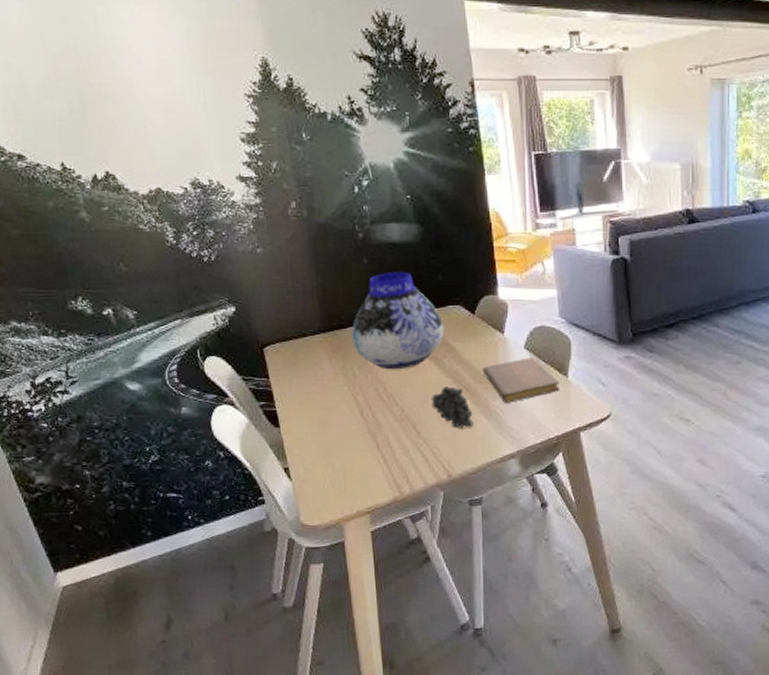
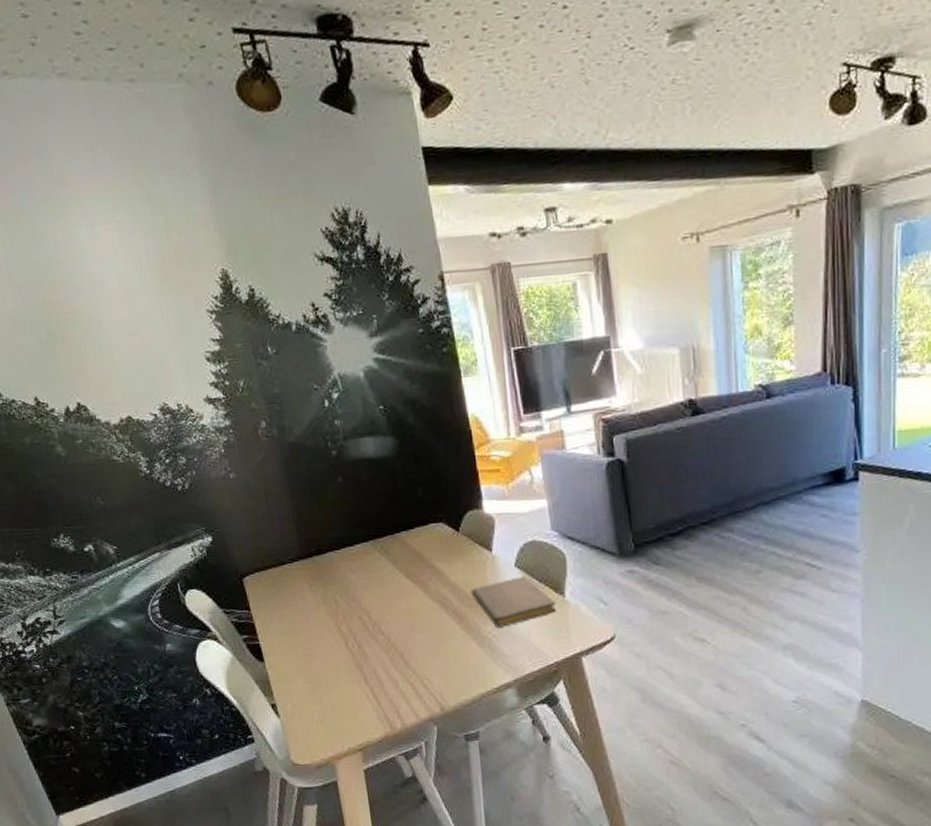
vase: present [351,271,444,370] -> none [331,489,428,596]
fruit: present [431,386,474,430] -> none [418,612,465,658]

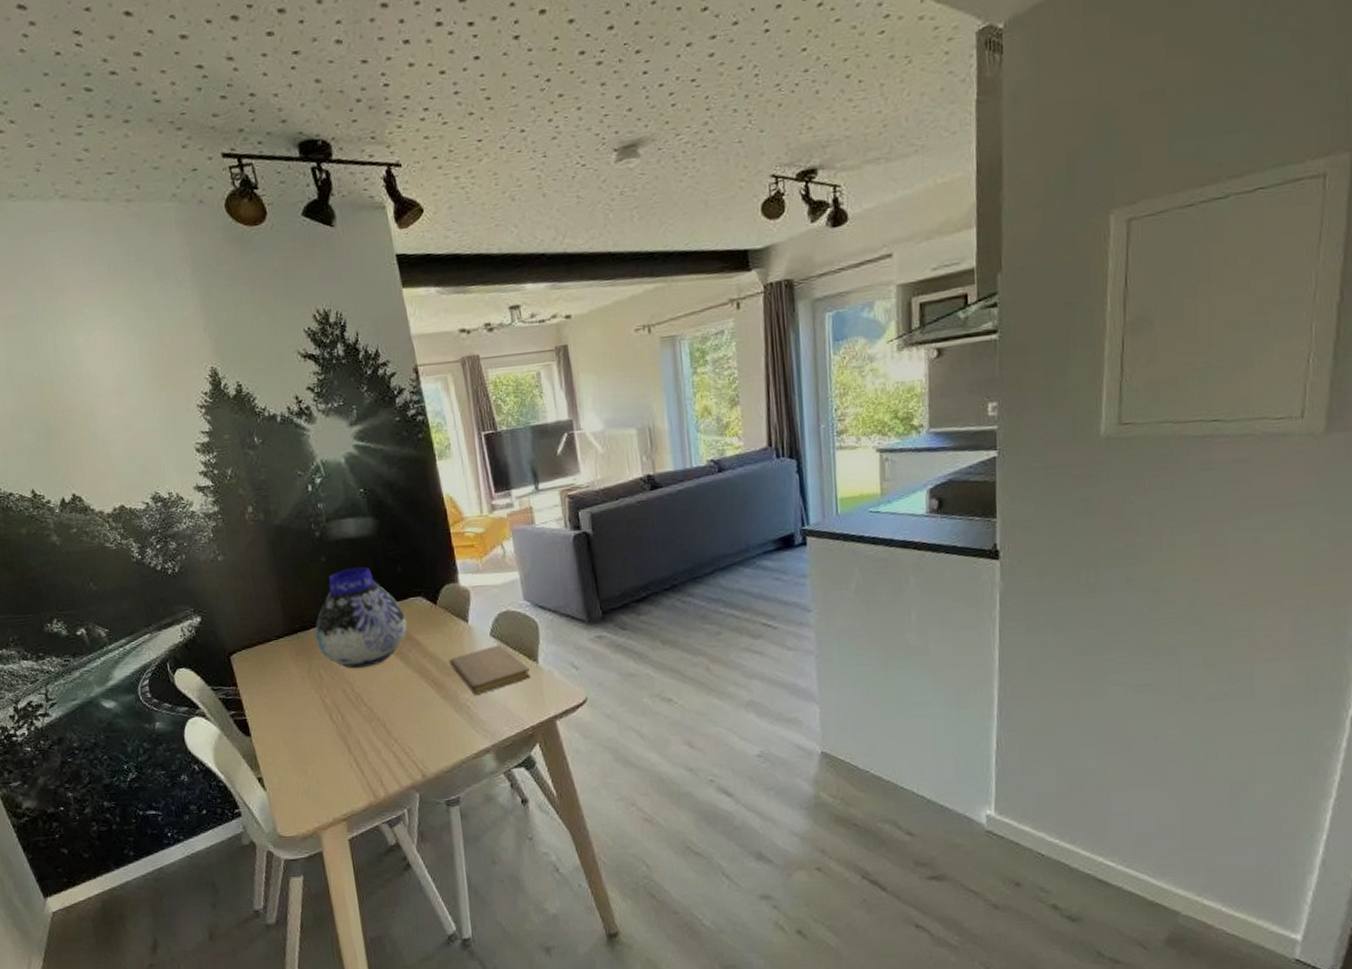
vase: none [331,489,428,596] -> present [315,566,408,669]

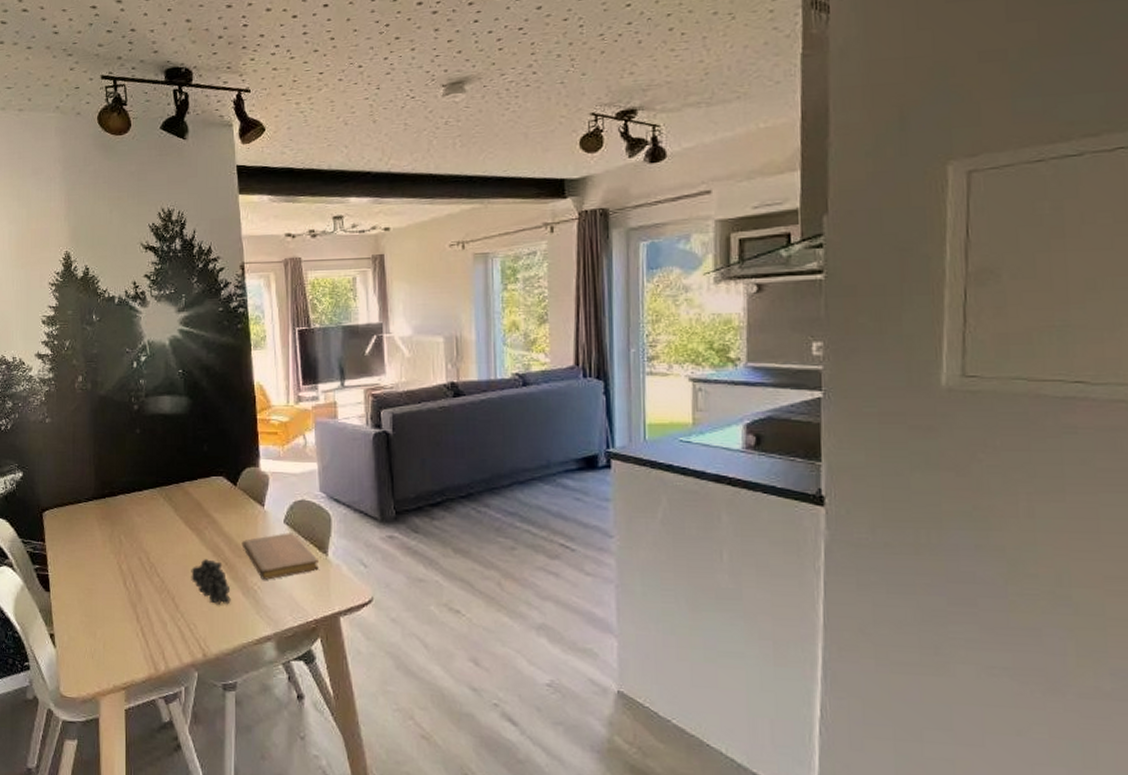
vase: present [315,566,408,669] -> none [120,442,207,540]
fruit: none [399,682,445,726] -> present [191,559,231,606]

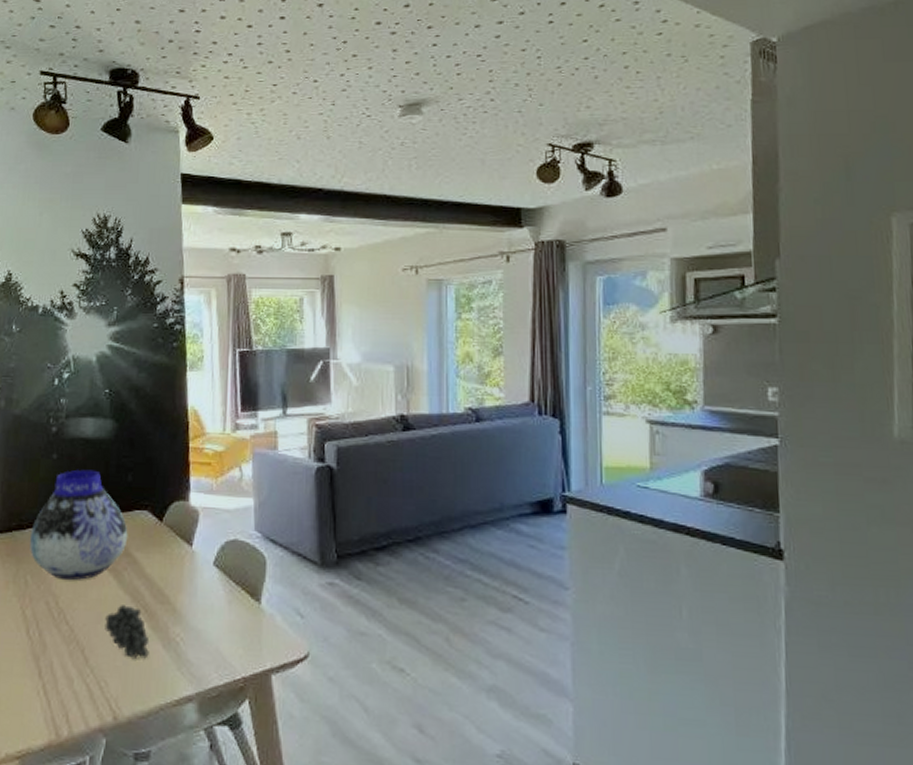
vase: none [120,442,207,540] -> present [29,469,128,581]
notebook: present [241,533,319,580] -> none [164,576,250,631]

